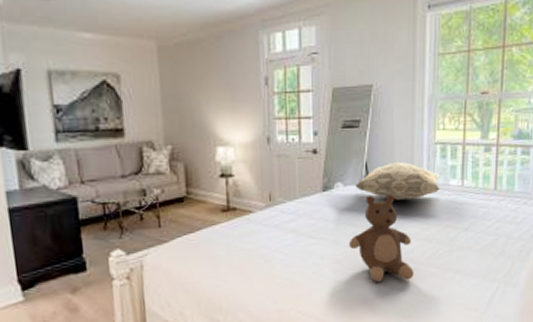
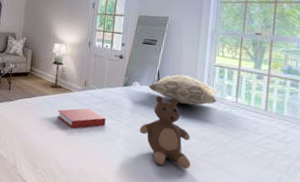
book: none [237,230,304,262] -> present [57,108,106,128]

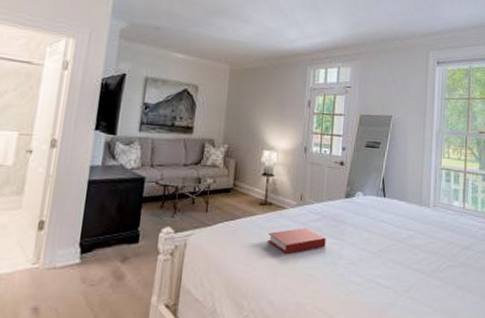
teddy bear: present [139,95,191,169] -> none [364,206,420,289]
decorative pillow: present [149,74,218,105] -> none [373,180,445,214]

